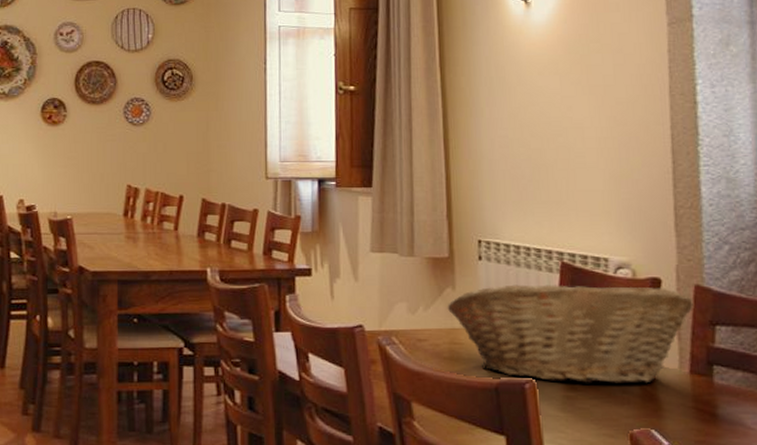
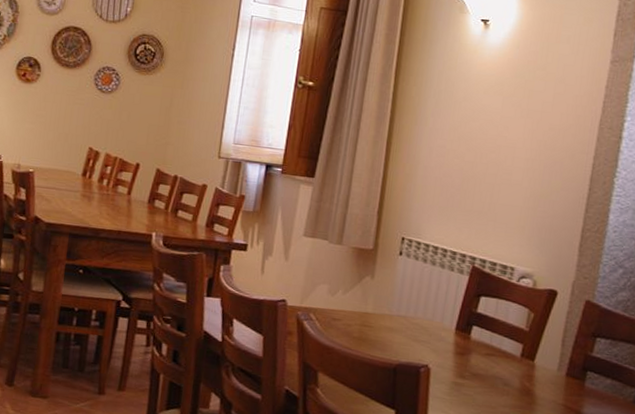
fruit basket: present [447,284,693,384] -> none [363,280,582,379]

